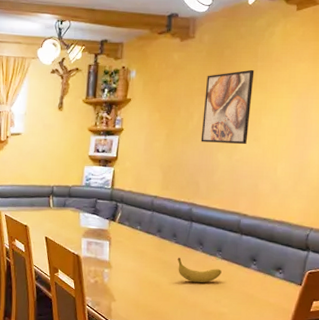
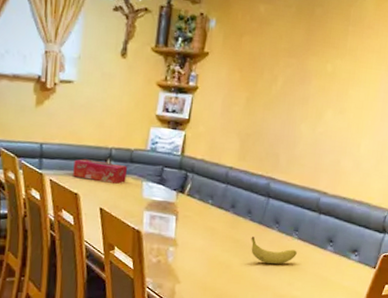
tissue box: none [23,196,66,216] -> present [73,159,127,184]
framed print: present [201,69,255,145] -> none [284,33,345,117]

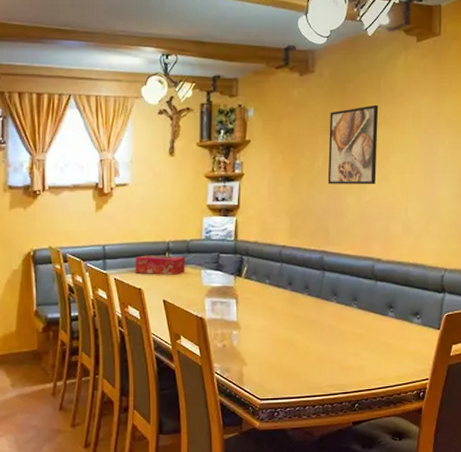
fruit: present [251,237,297,265] -> none [311,311,358,337]
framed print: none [284,33,345,117] -> present [327,104,379,185]

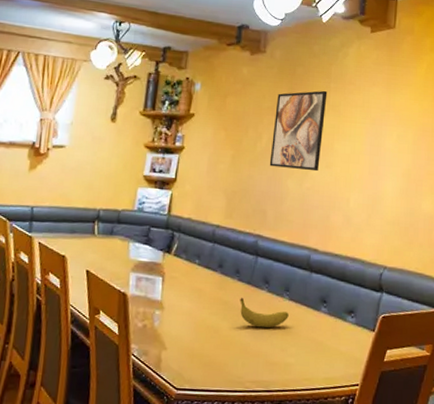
tissue box: present [135,255,185,275] -> none [61,221,114,245]
fruit: none [311,311,358,337] -> present [240,298,289,328]

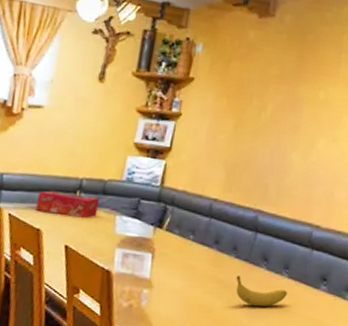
tissue box: none [61,221,114,245] -> present [36,190,99,218]
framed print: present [269,90,328,172] -> none [273,60,338,146]

